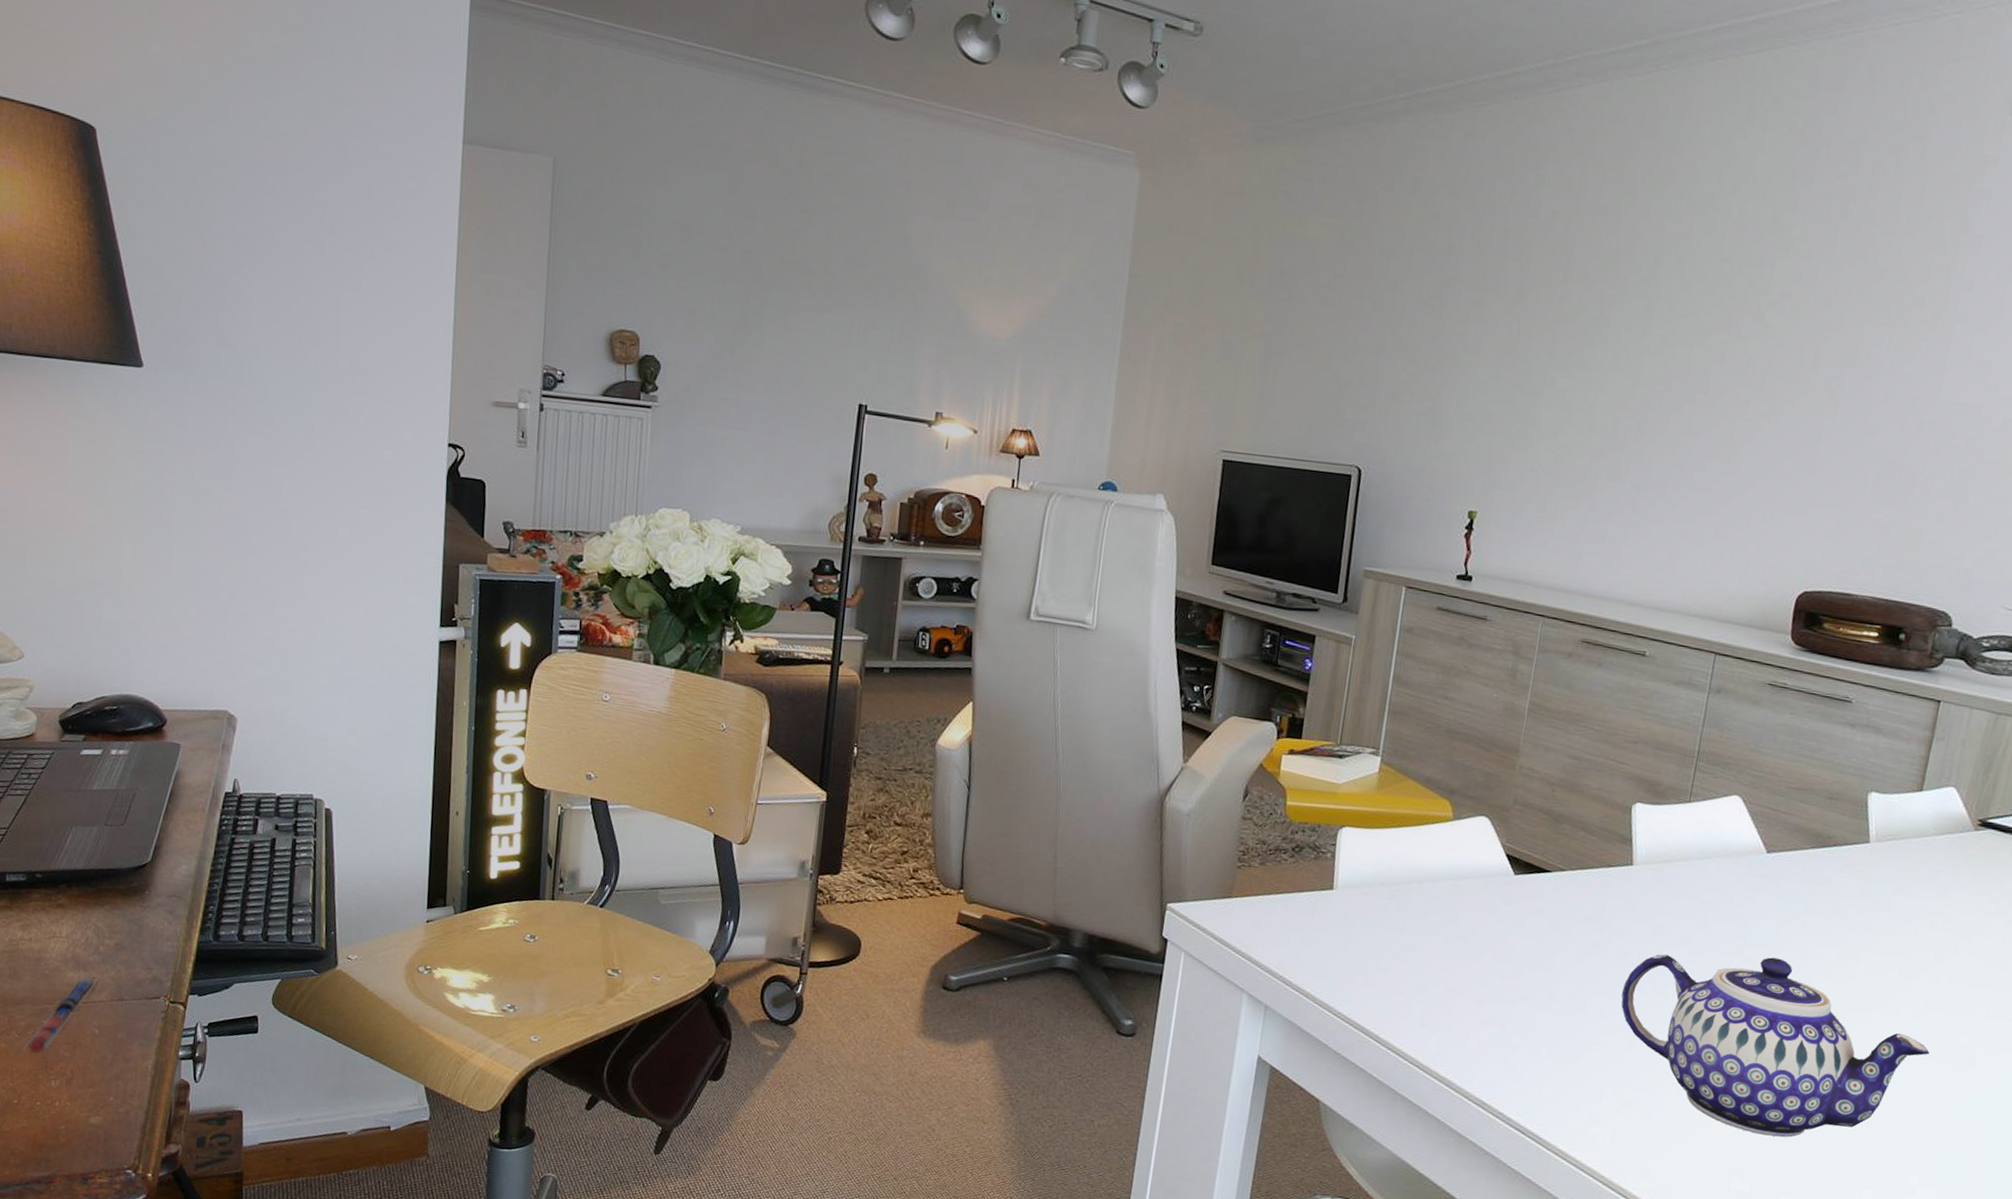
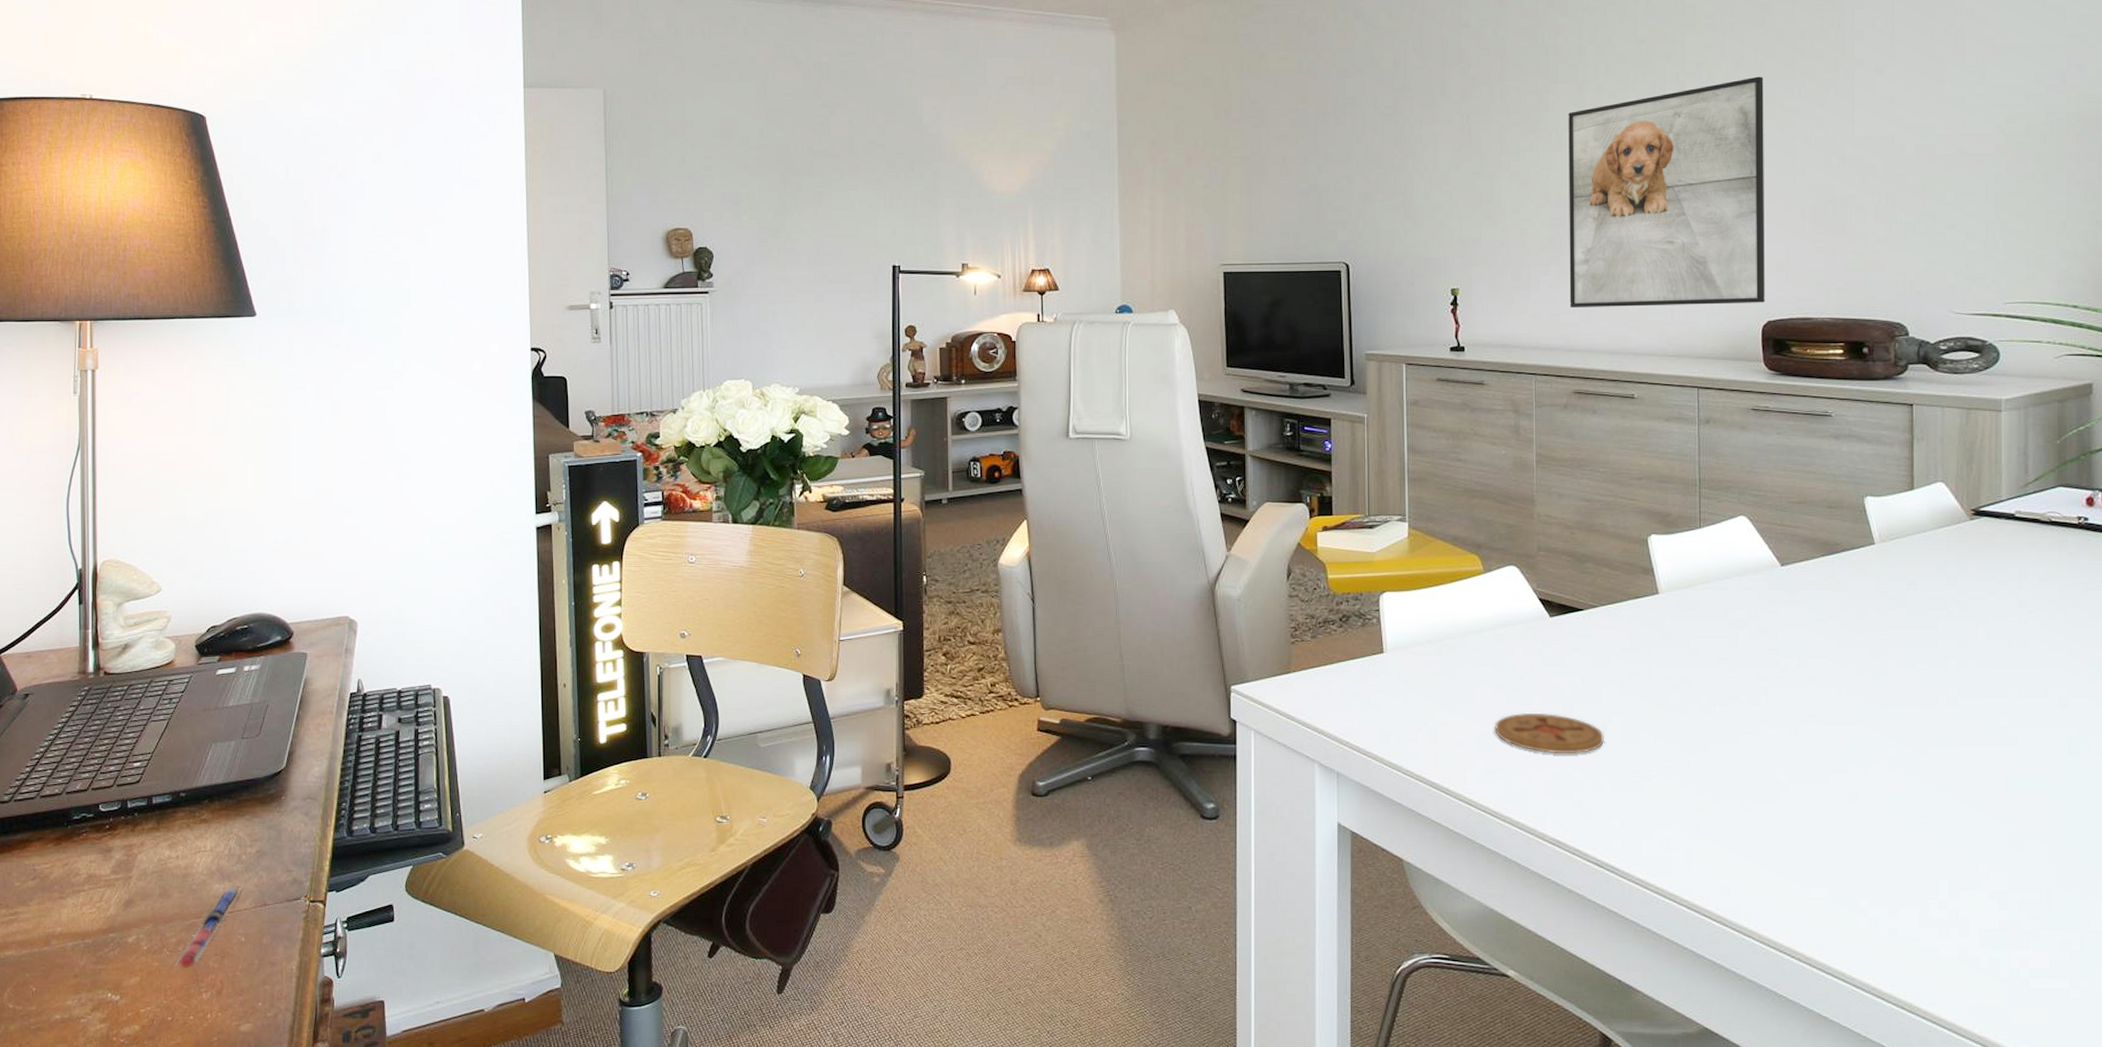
coaster: none [1437,968,1550,1018] -> present [1495,712,1604,754]
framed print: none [1593,317,1853,571] -> present [1568,76,1765,307]
teapot: present [1621,954,1930,1137] -> none [1670,665,1973,839]

